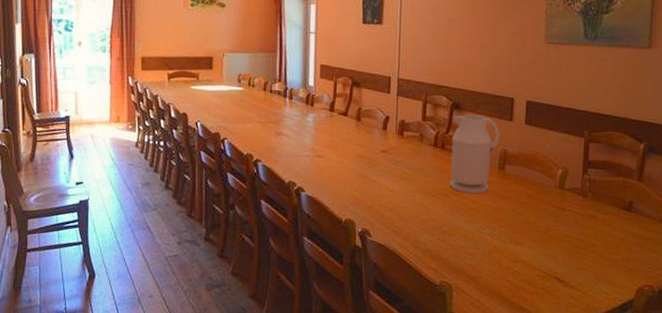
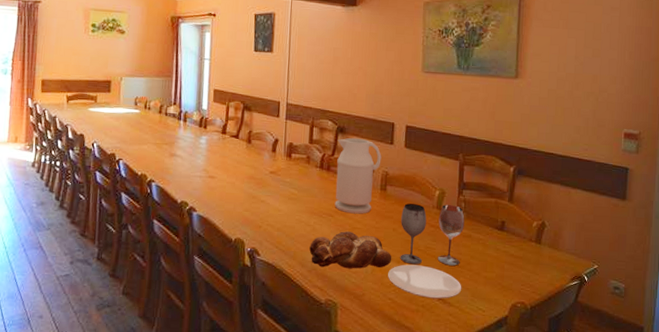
bread loaf: none [423,212,511,251] -> present [309,231,392,269]
plate: none [506,246,585,282] -> present [388,264,462,299]
wineglass: none [519,183,589,248] -> present [400,203,465,266]

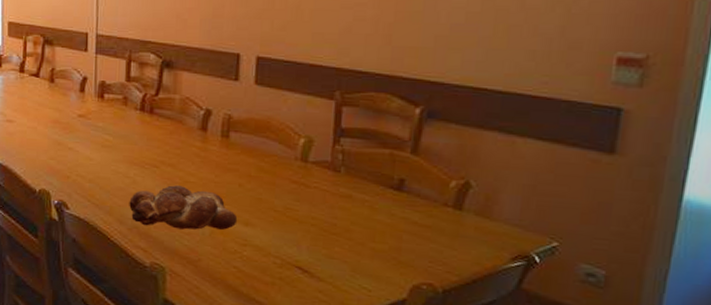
water jug: present [334,137,382,214] -> none [160,73,223,166]
plate: present [388,264,462,299] -> none [232,227,338,273]
wineglass: present [400,203,465,266] -> none [248,154,343,233]

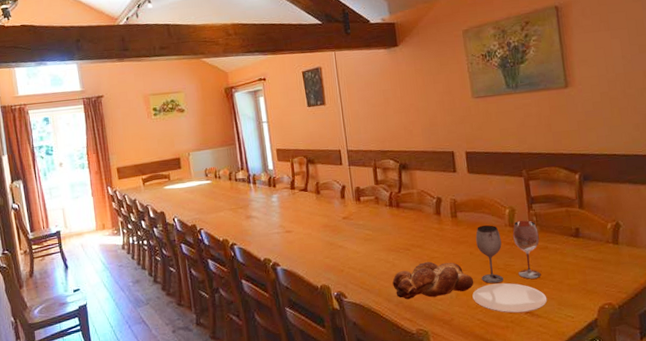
plate: none [232,227,338,273] -> present [472,283,548,314]
wineglass: none [248,154,343,233] -> present [475,220,541,284]

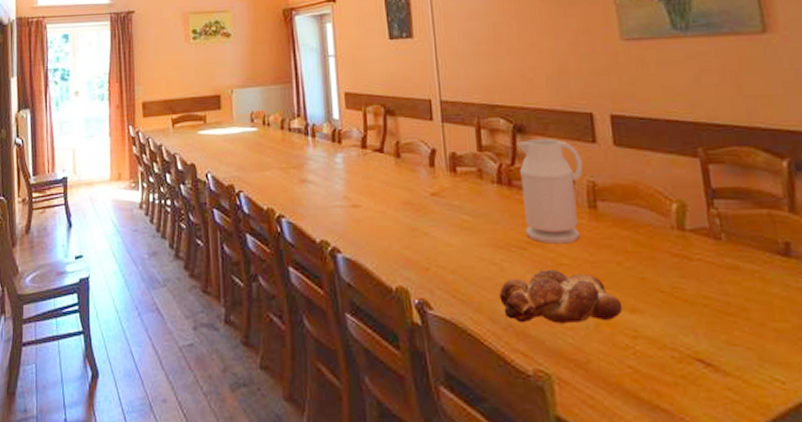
water jug: none [402,171,448,245] -> present [516,138,583,244]
plate: present [472,283,548,314] -> none [620,314,741,365]
wineglass: present [475,220,541,284] -> none [625,223,730,314]

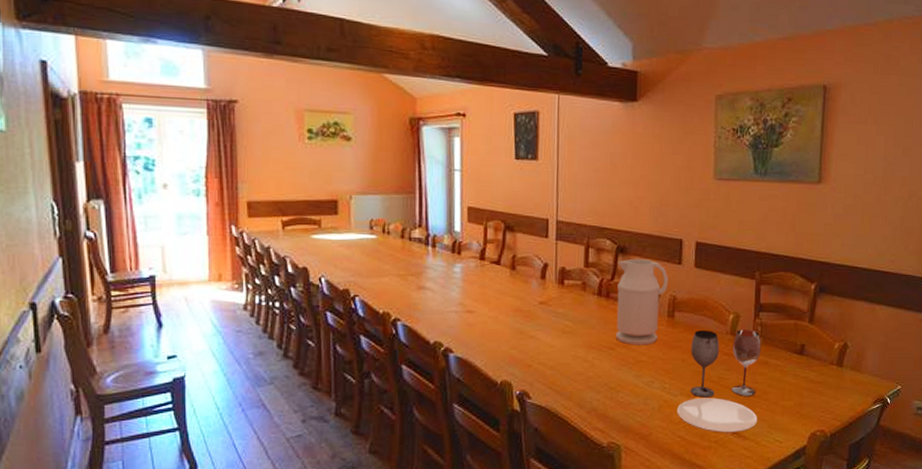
bread loaf: present [499,270,623,324] -> none [588,366,682,407]
plate: none [620,314,741,365] -> present [677,398,758,433]
wineglass: none [625,223,730,314] -> present [690,330,761,398]

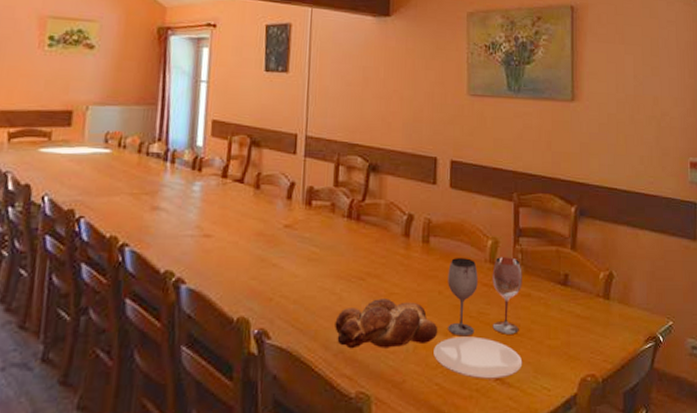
bread loaf: none [588,366,682,407] -> present [335,299,438,349]
water jug: present [615,258,669,345] -> none [366,177,423,275]

